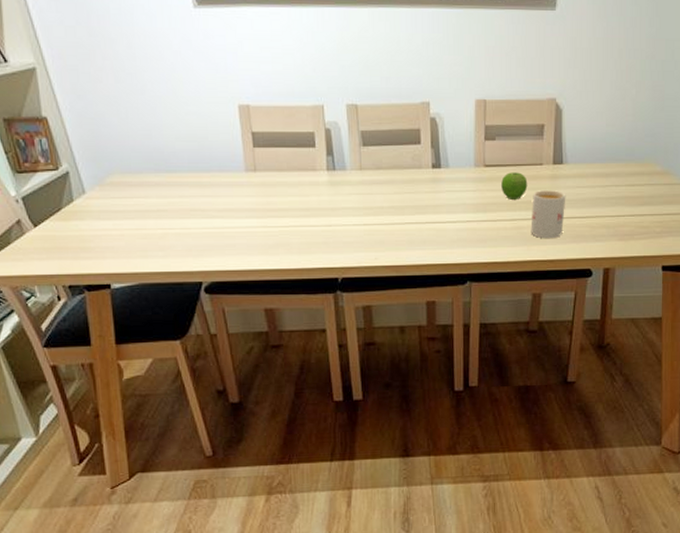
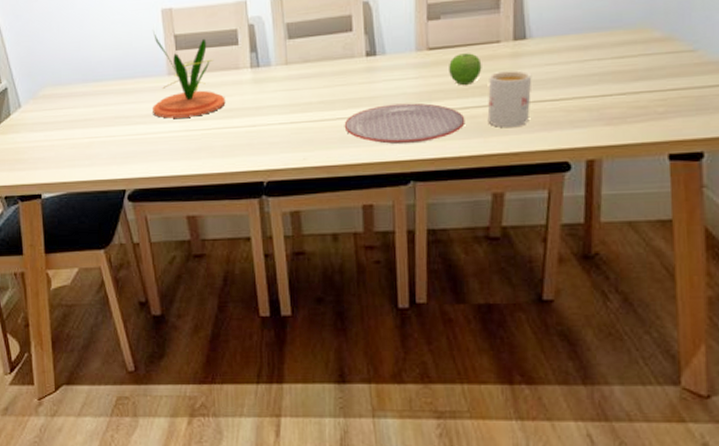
plant: none [230,125,303,214] -> present [152,30,226,119]
plate: none [412,213,513,249] -> present [344,102,465,145]

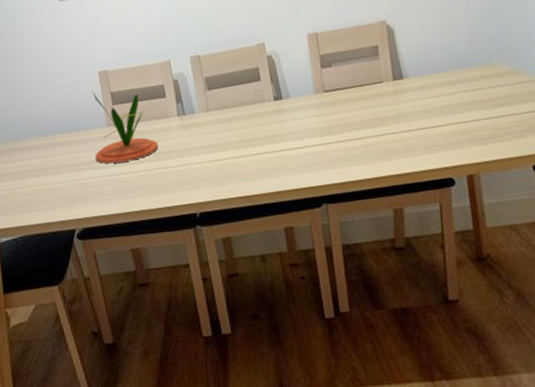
plate: present [344,102,465,145] -> none [261,136,363,173]
fruit: present [449,53,482,85] -> none [343,92,371,120]
mug: present [487,70,532,128] -> none [377,104,415,153]

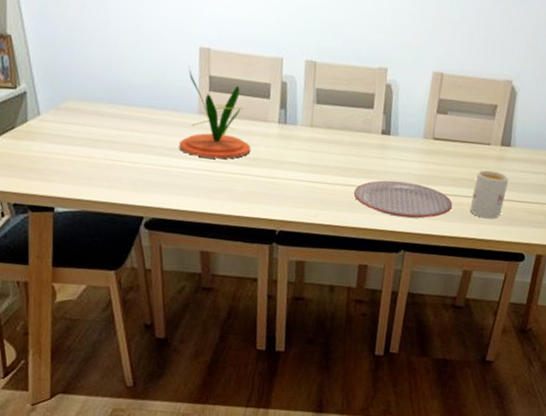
plate: none [261,136,363,173] -> present [353,180,453,219]
mug: none [377,104,415,153] -> present [469,170,510,219]

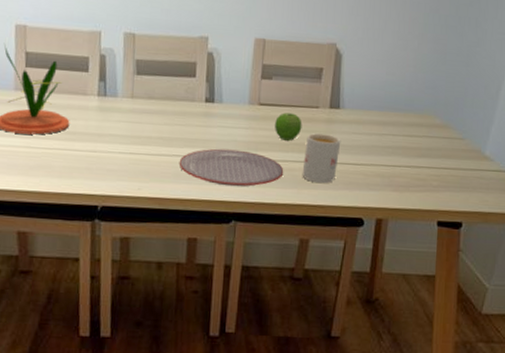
fruit: none [446,148,474,176] -> present [275,113,302,141]

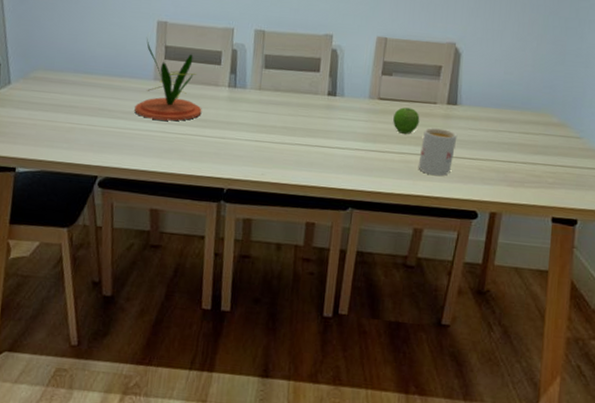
plate: present [179,148,284,187] -> none [300,139,401,177]

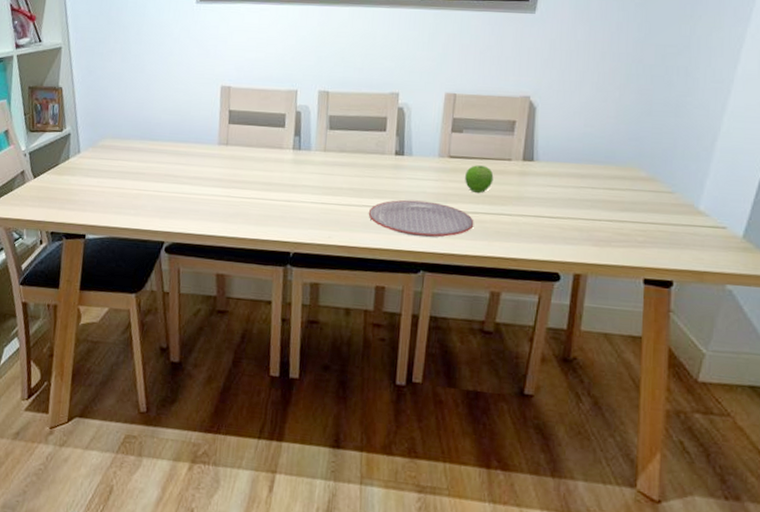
plant: present [134,38,202,121] -> none [199,103,267,185]
plate: none [300,139,401,177] -> present [368,199,474,238]
mug: present [418,128,458,176] -> none [493,185,535,237]

